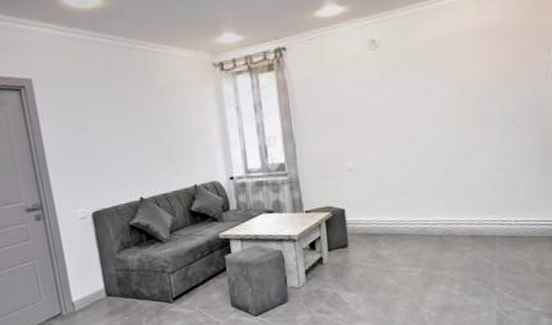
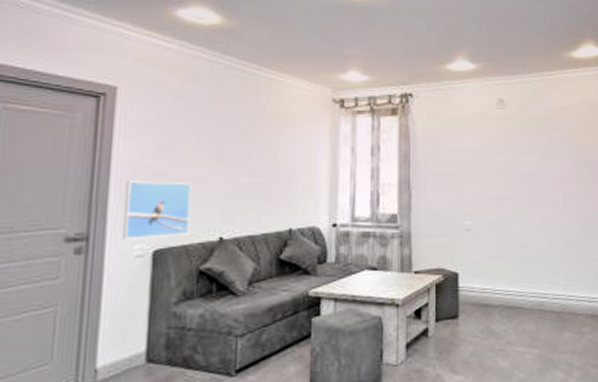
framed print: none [58,154,116,206] -> present [122,181,191,239]

